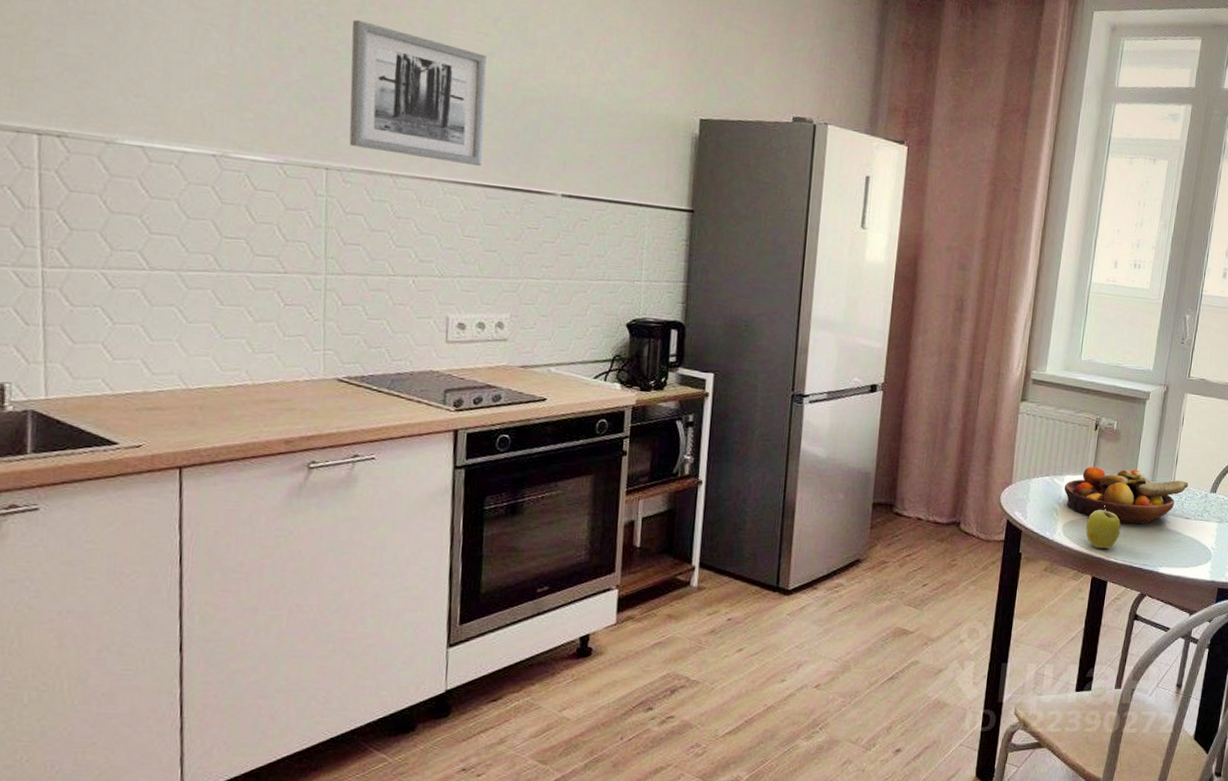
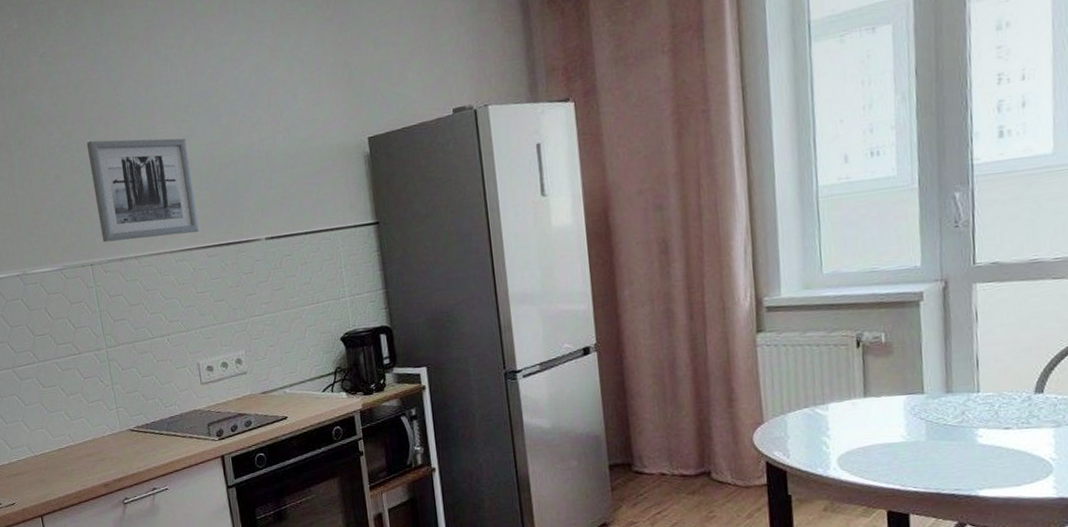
fruit bowl: present [1064,466,1188,524] -> none [830,382,1000,446]
apple: present [1086,504,1121,549] -> none [867,428,916,478]

